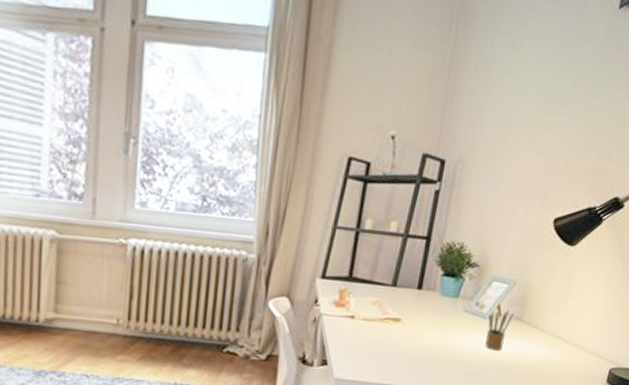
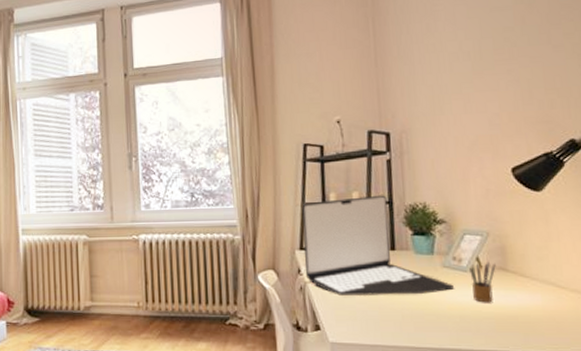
laptop: none [322,226,470,337] -> present [302,195,454,295]

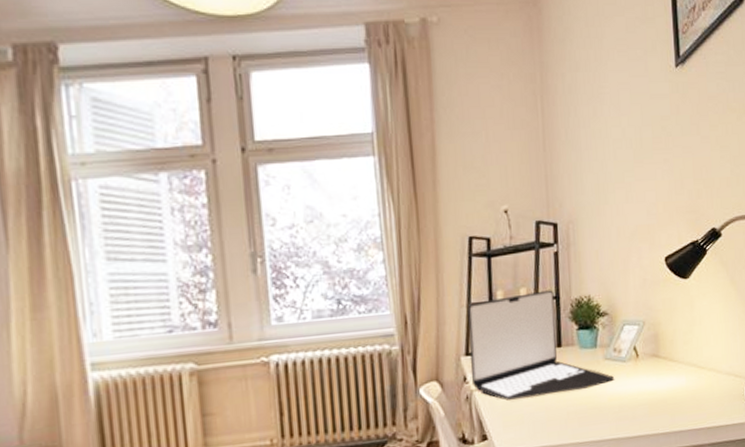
pencil box: present [469,260,496,303] -> none [628,348,650,391]

